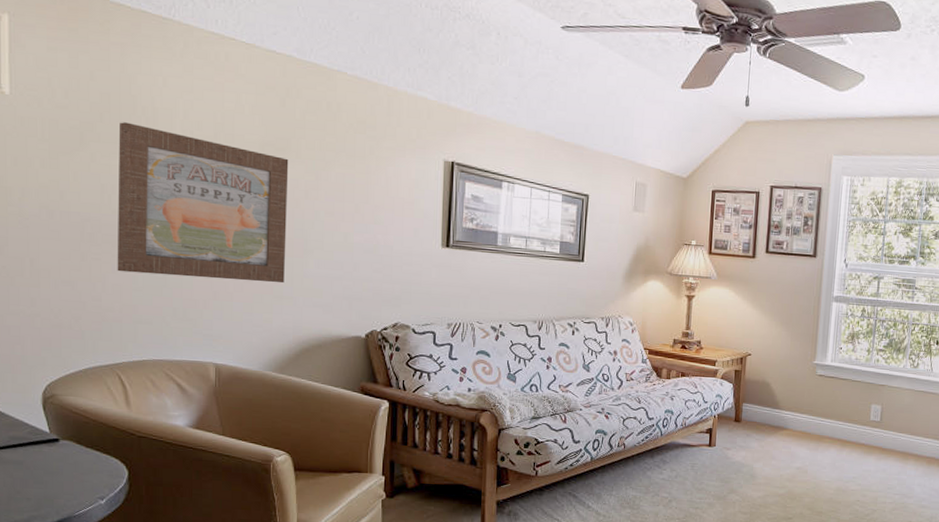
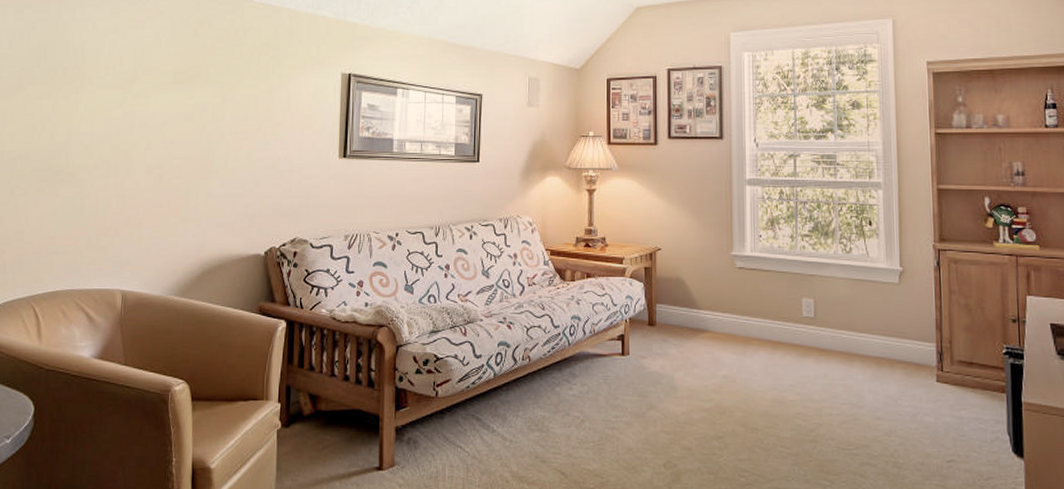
wall art: present [117,122,289,283] -> none [40,65,199,206]

